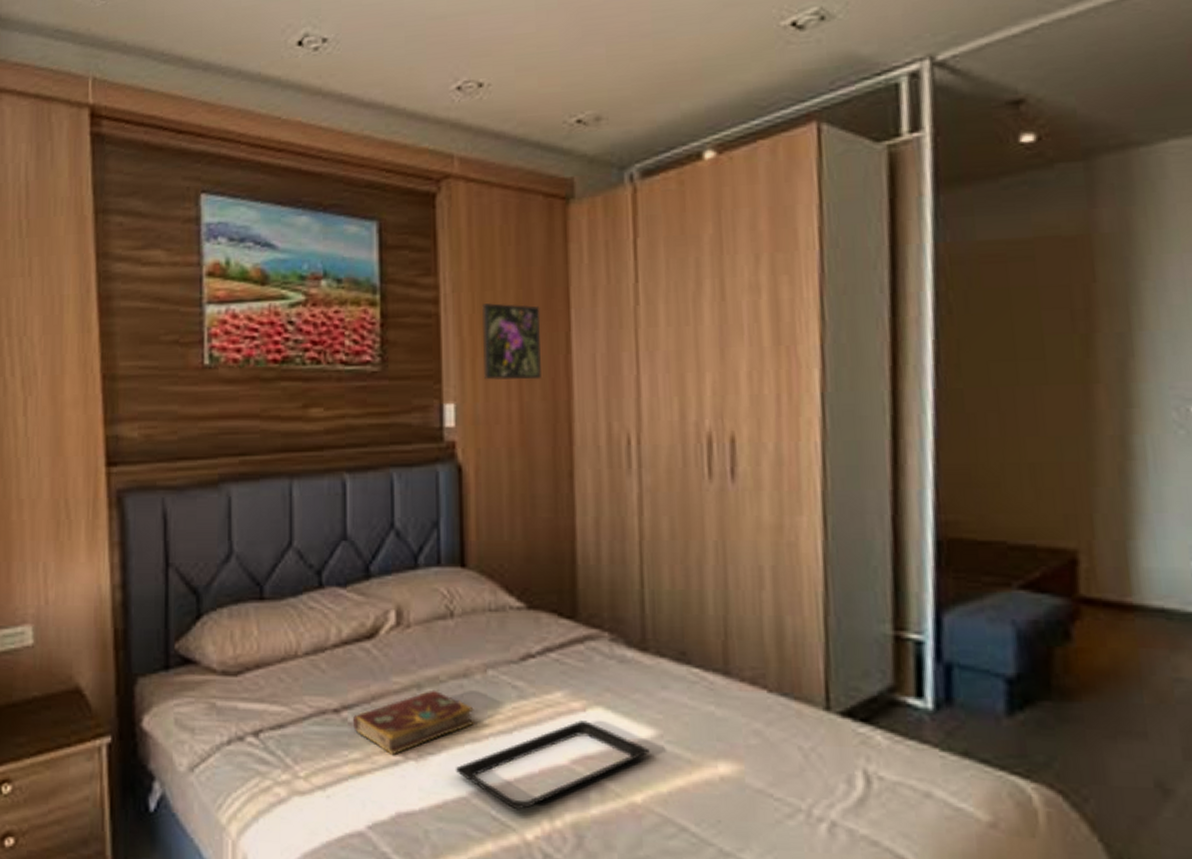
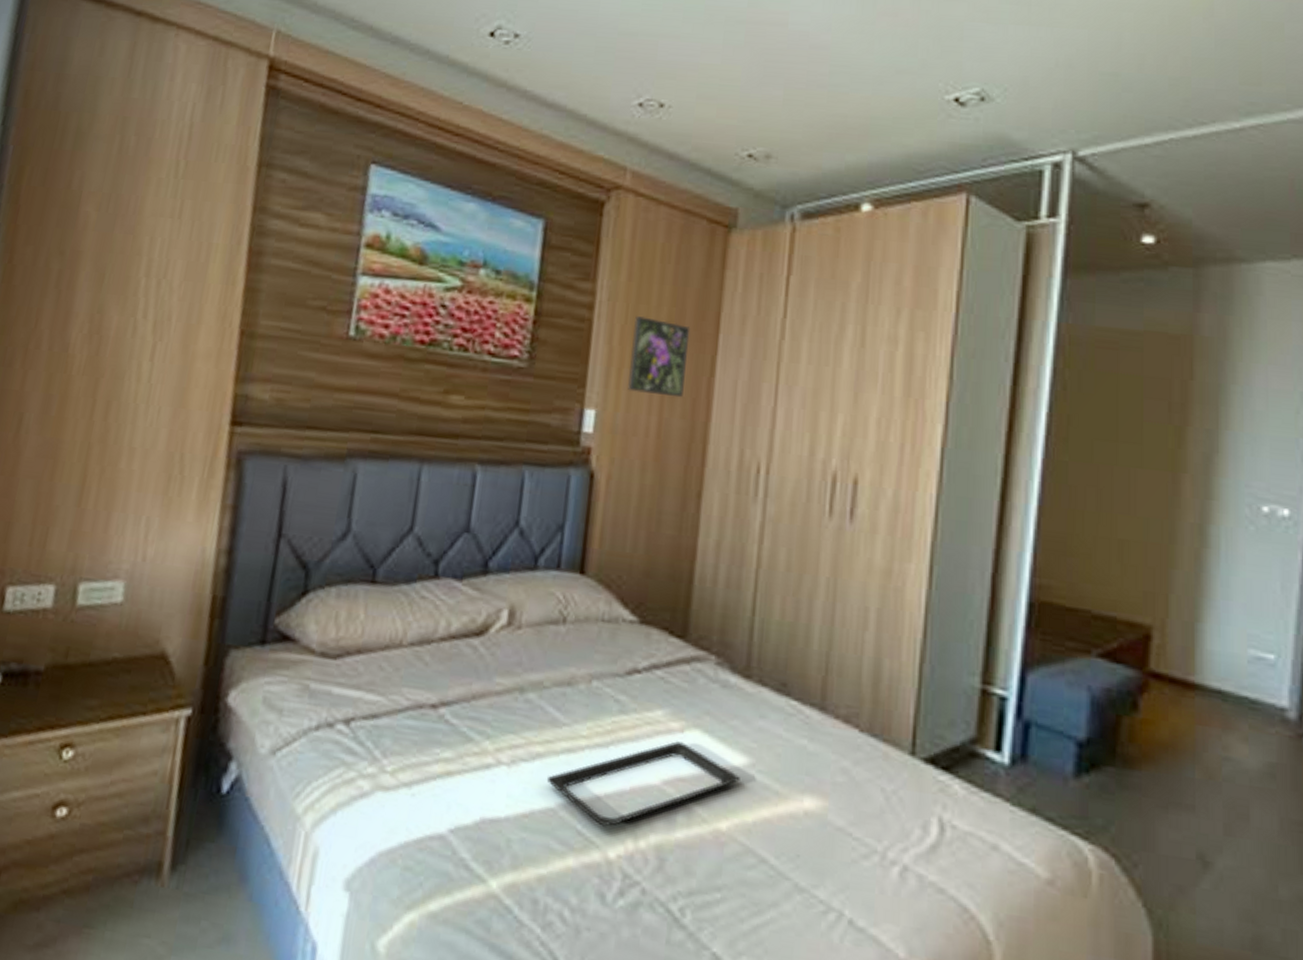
book: present [352,689,474,756] -> none [448,694,574,759]

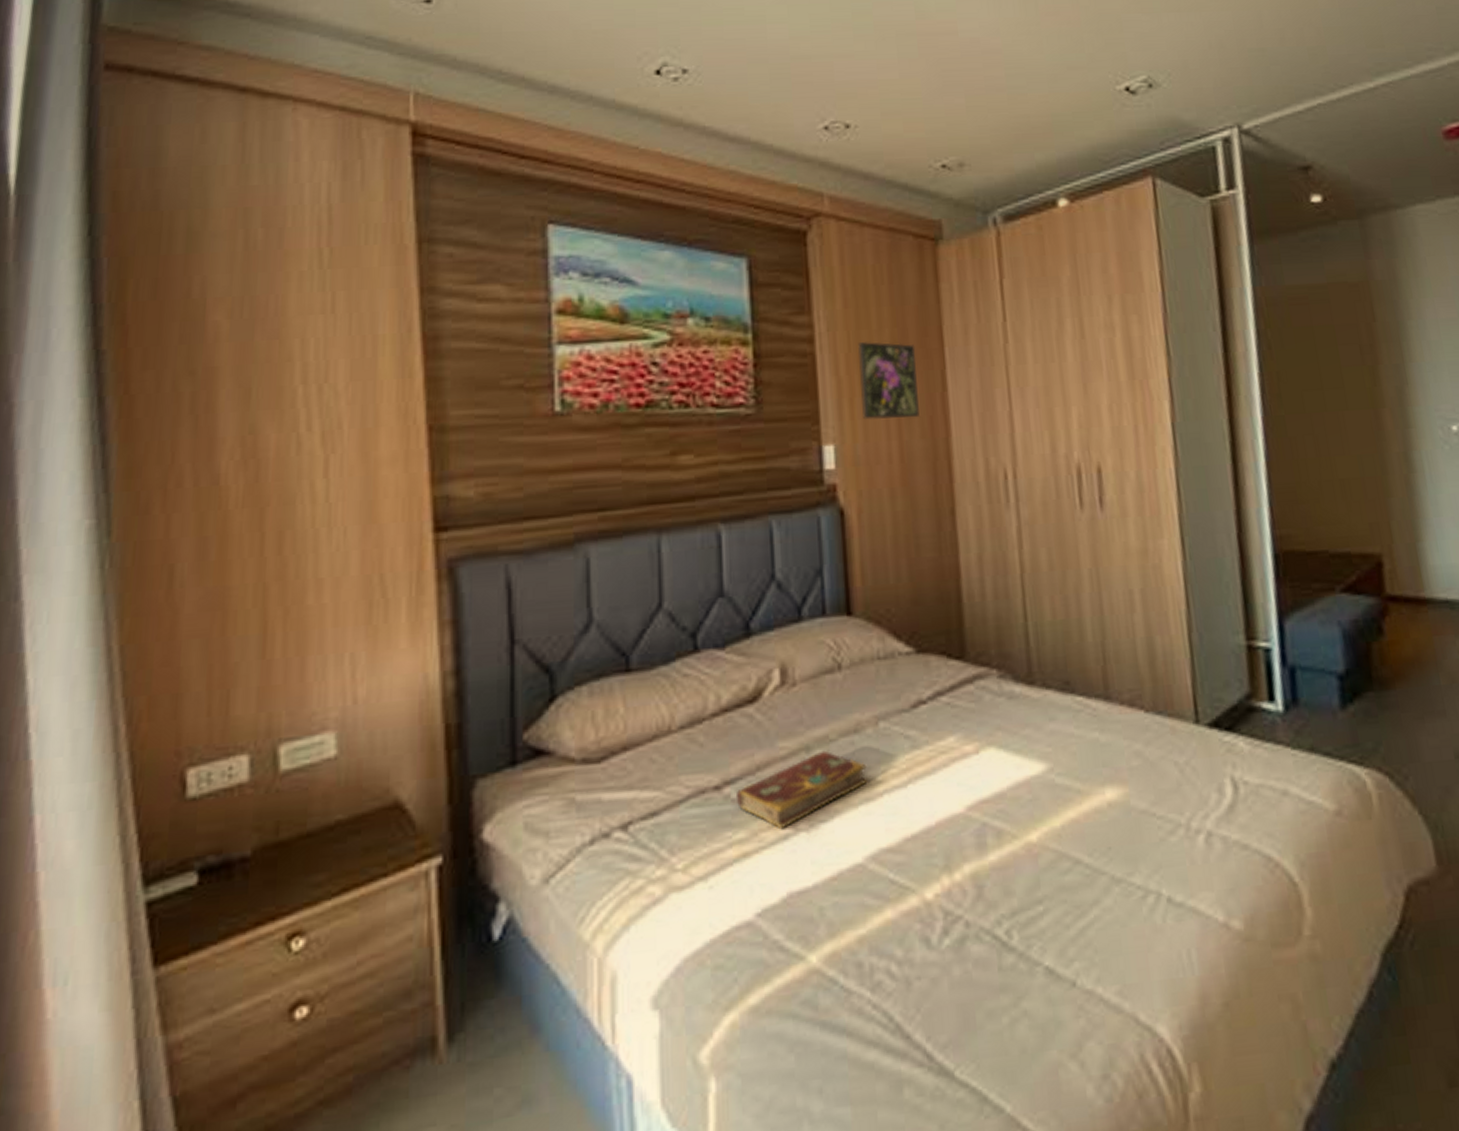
book: none [448,694,574,759] -> present [735,750,868,830]
serving tray: present [546,741,740,827] -> none [849,763,1042,869]

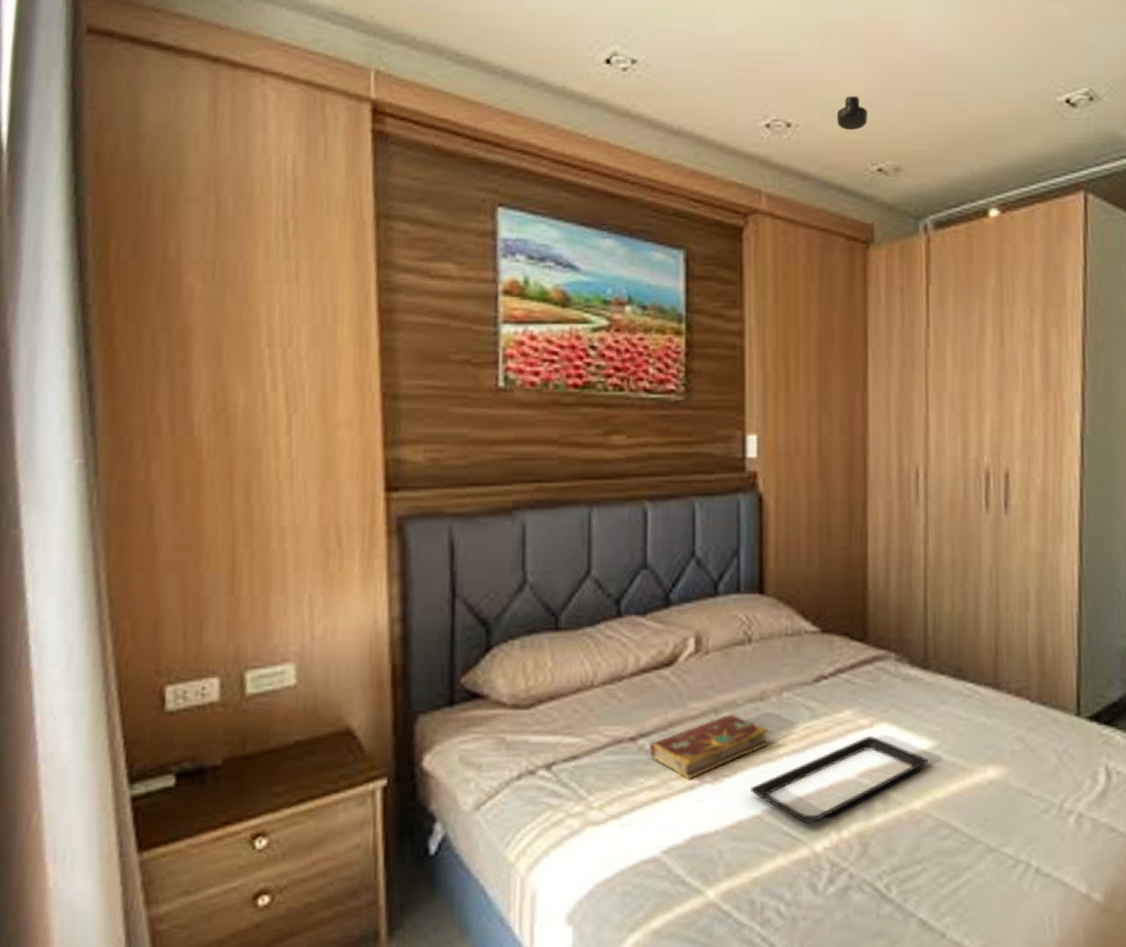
serving tray: none [849,763,1042,869] -> present [749,736,929,824]
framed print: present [858,342,919,420] -> none [786,339,840,414]
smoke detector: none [896,94,928,129] -> present [837,96,868,131]

